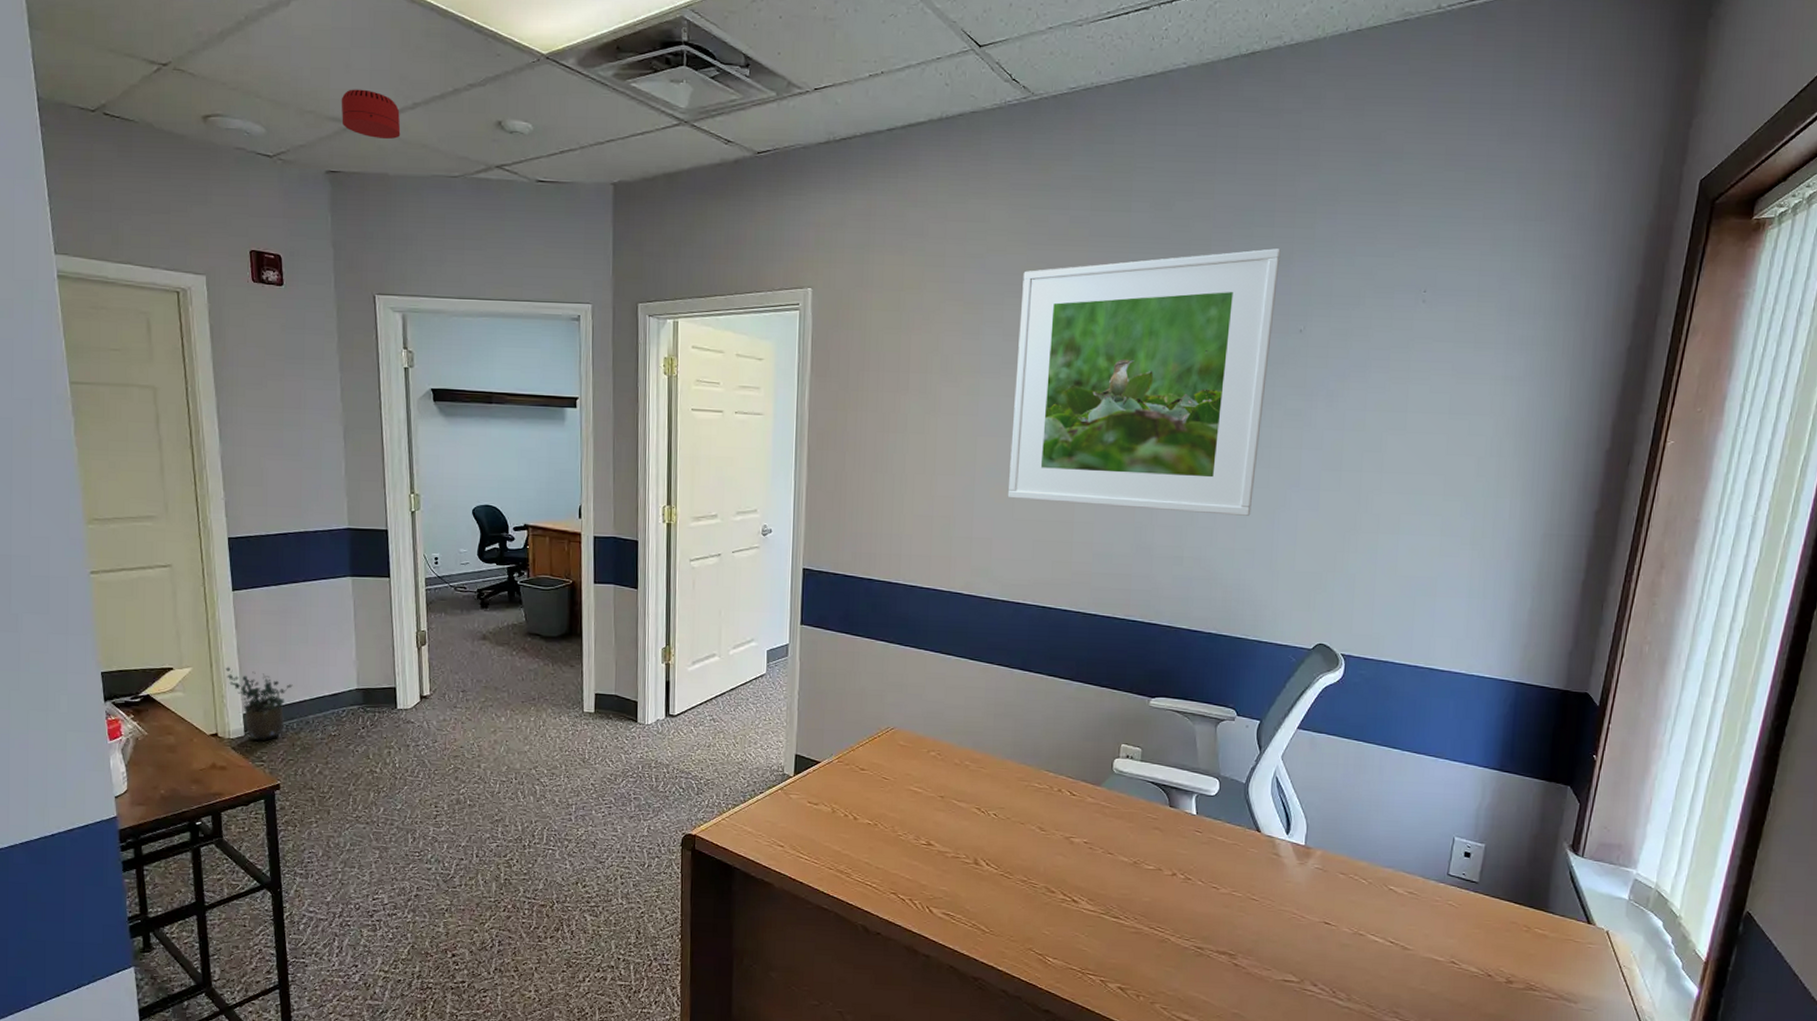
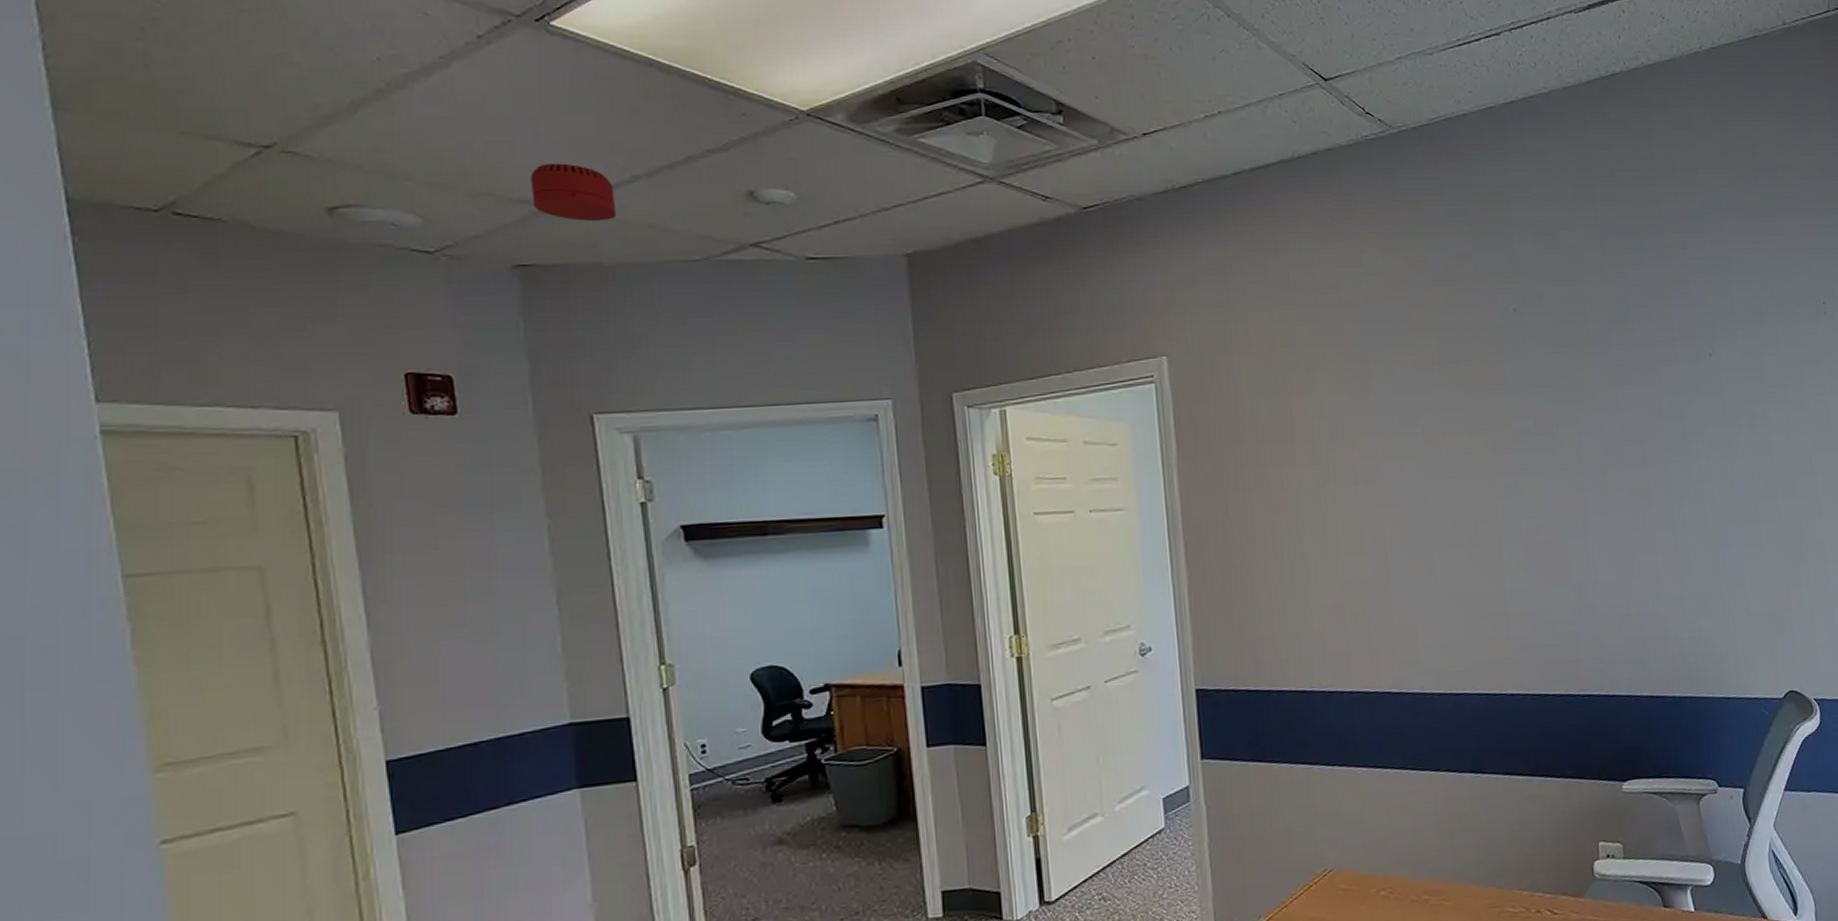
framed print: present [1008,248,1281,516] -> none [1408,271,1694,573]

